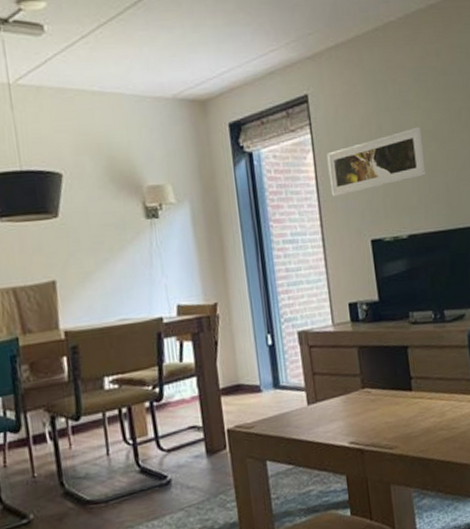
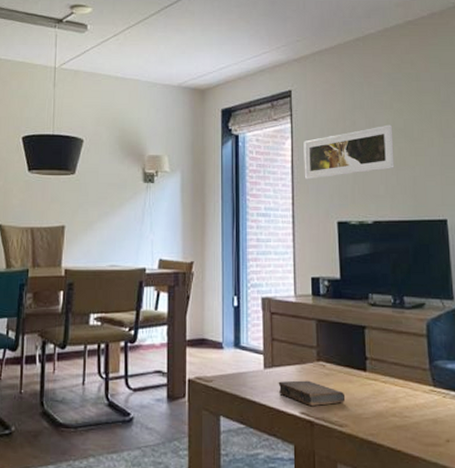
book: none [324,409,394,435] -> present [278,380,346,407]

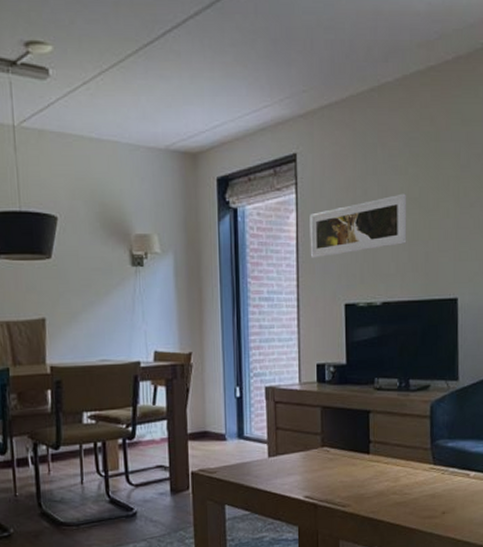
book: present [278,380,346,407] -> none [282,466,349,491]

